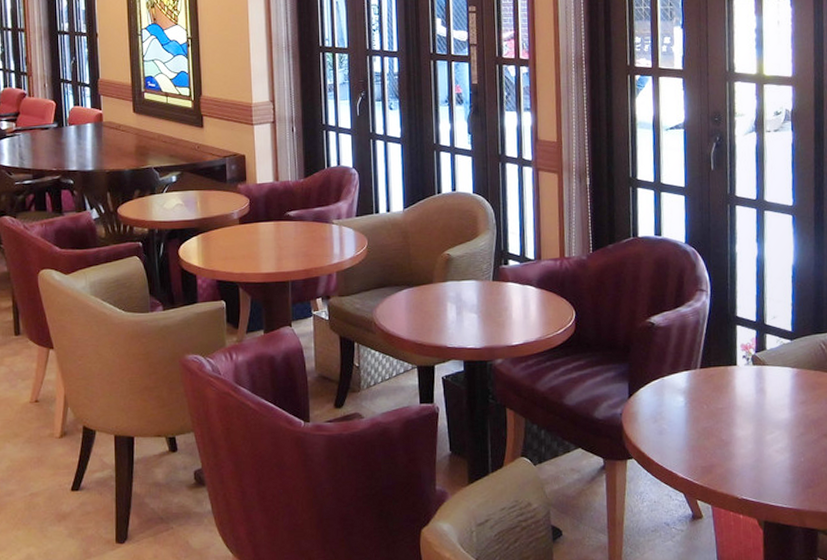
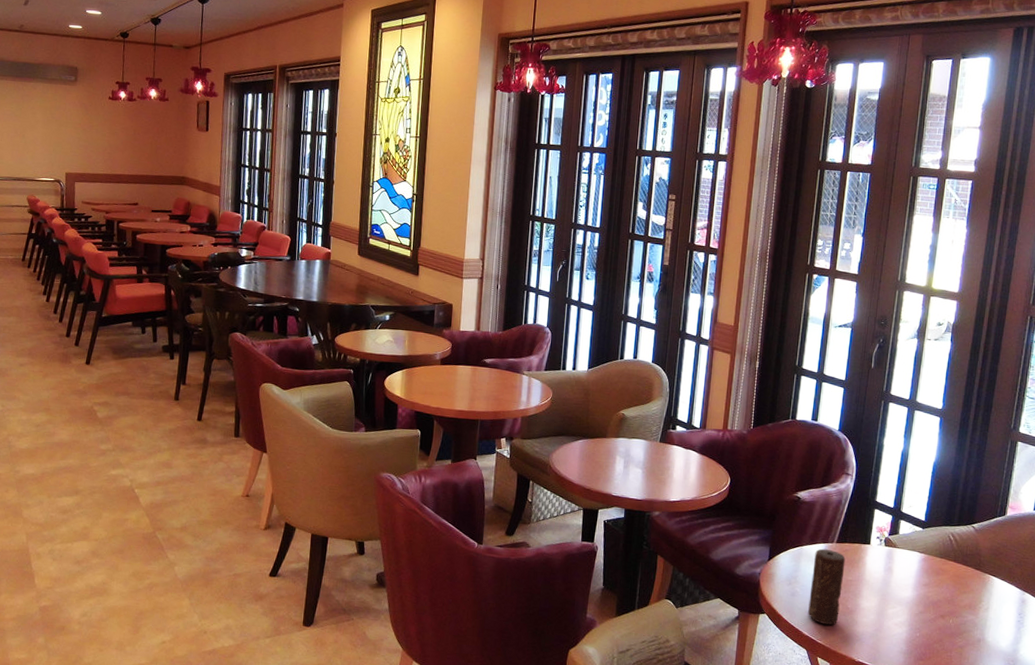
candle: none [678,376,714,462] -> present [808,548,846,625]

